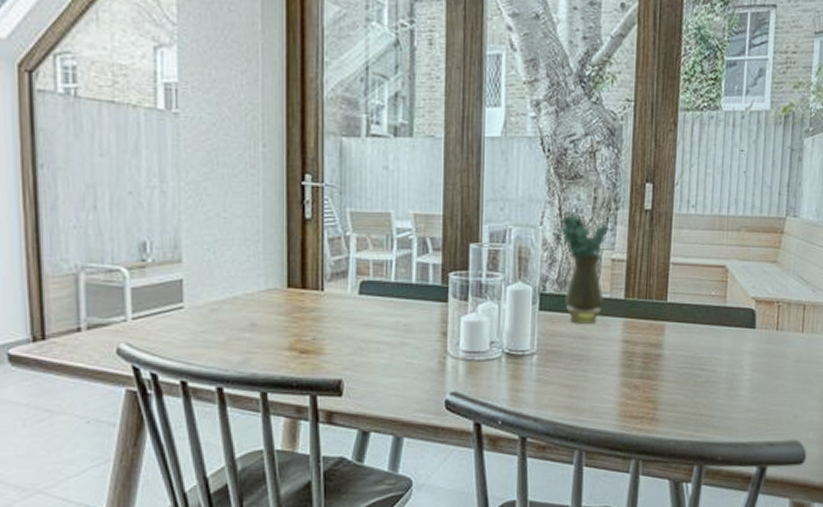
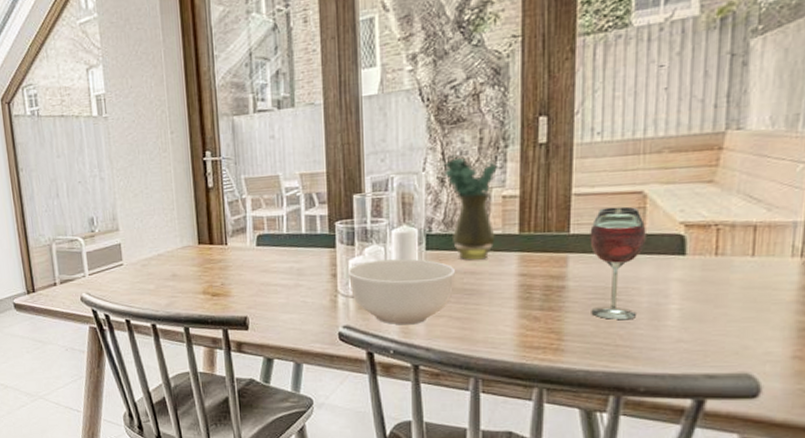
bowl: none [459,319,567,392] -> present [347,258,456,325]
wineglass: none [682,279,727,390] -> present [590,206,646,320]

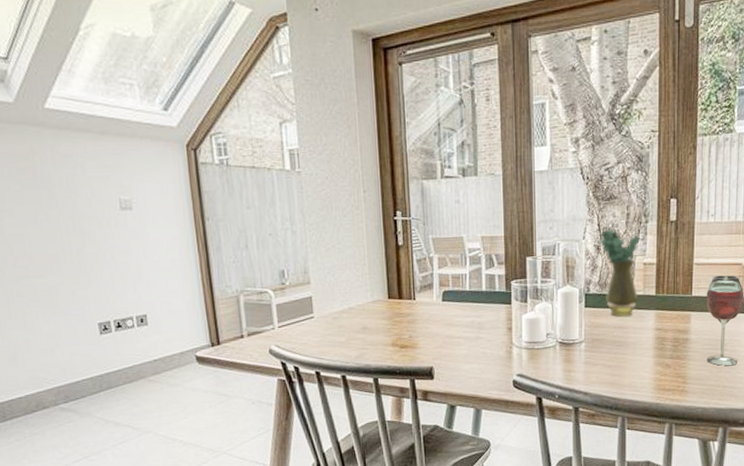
bowl: present [347,258,456,325] -> none [521,314,608,373]

